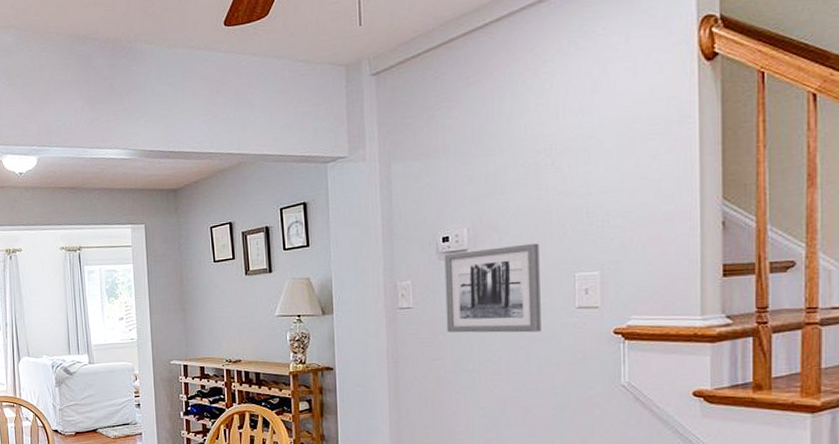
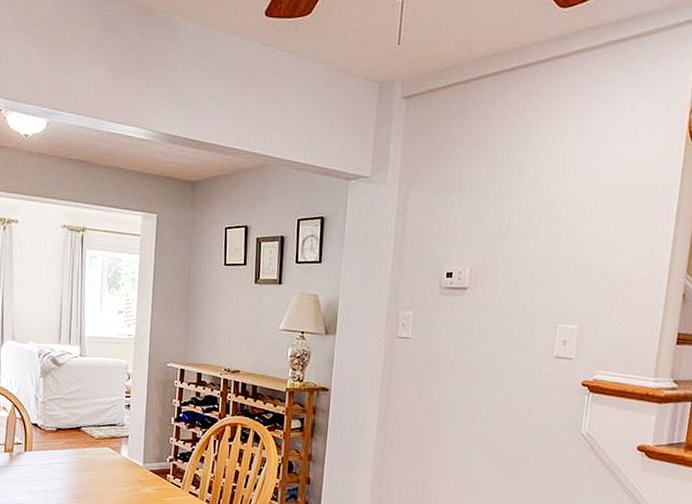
wall art: present [444,243,541,333] -> none [438,289,531,376]

